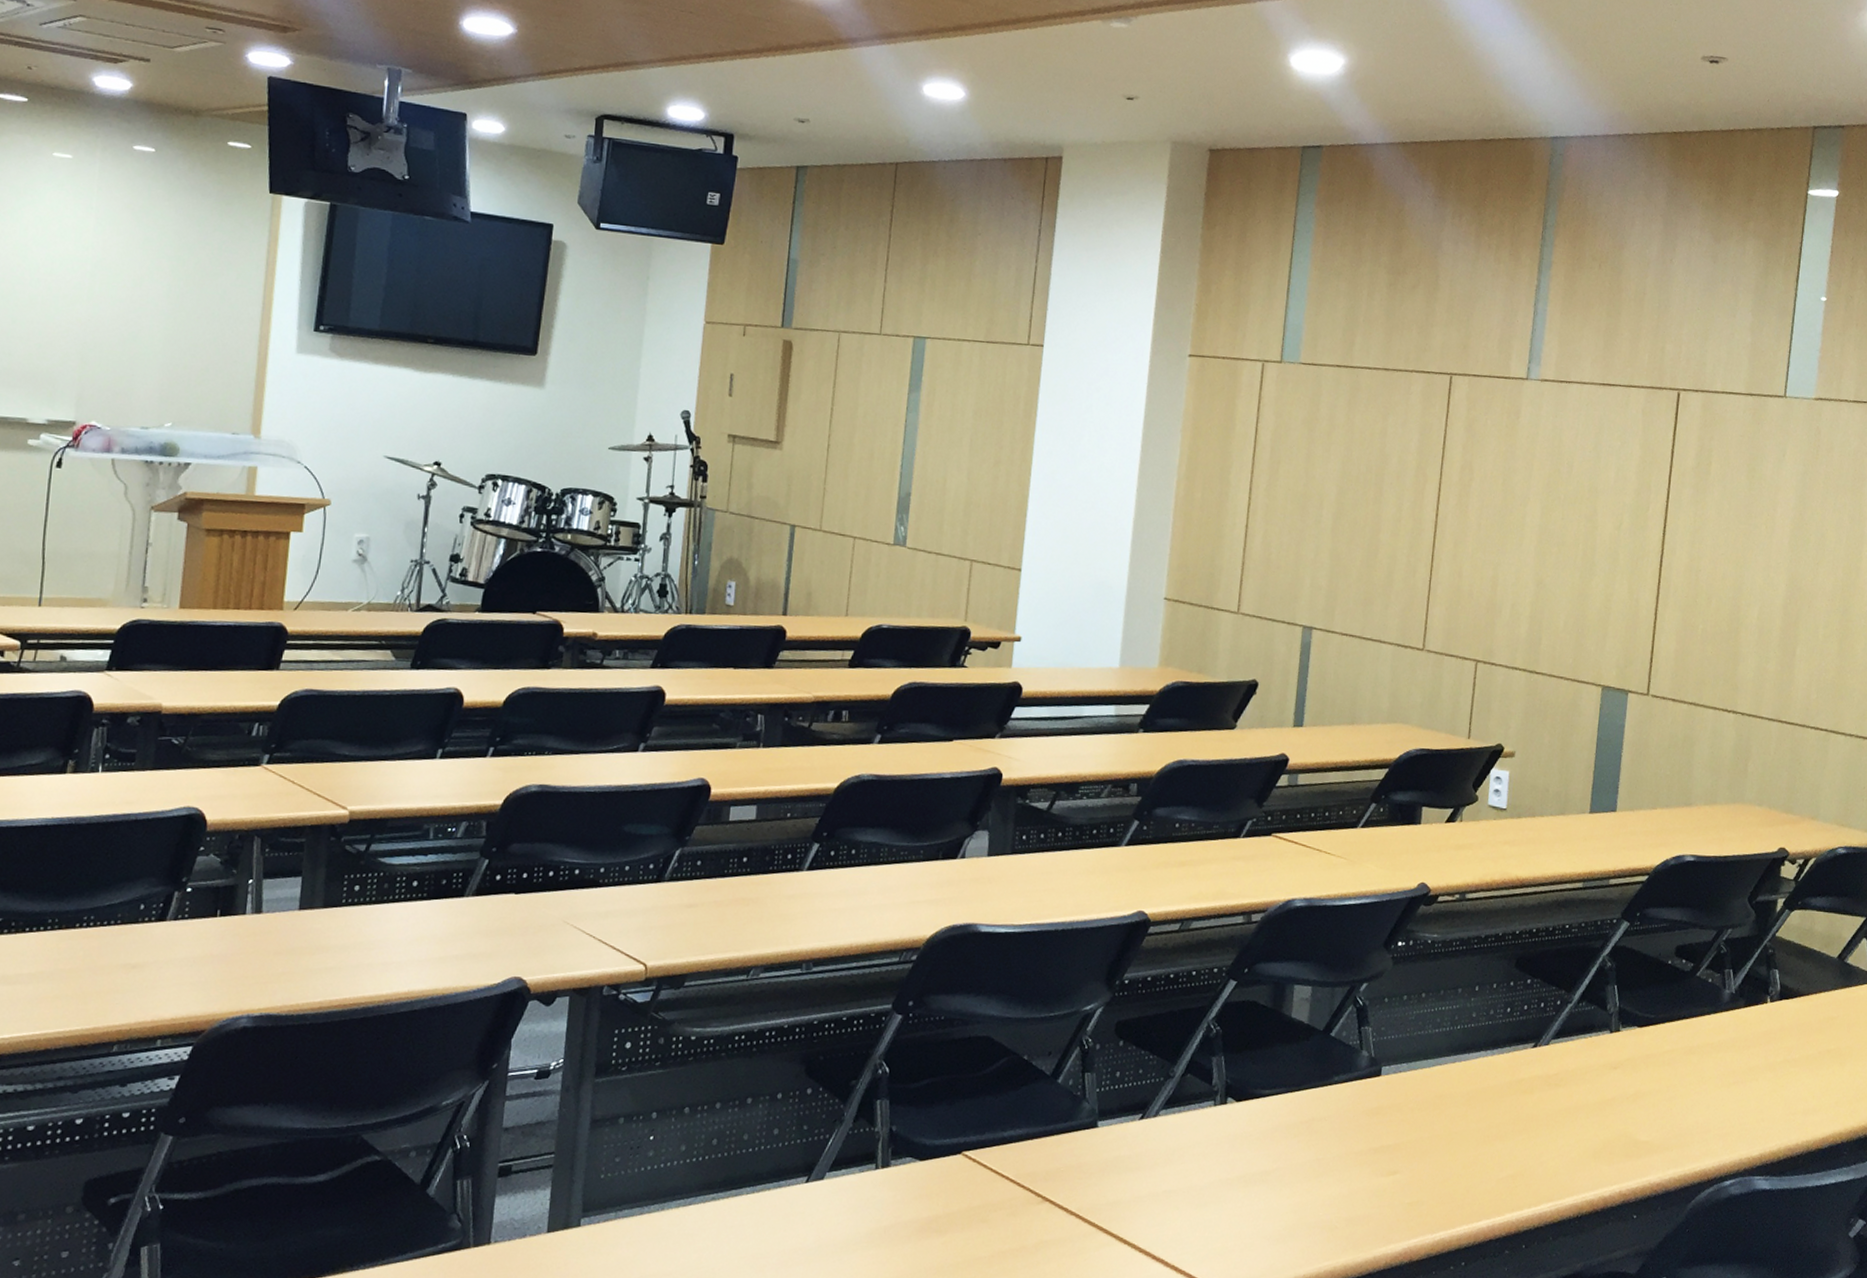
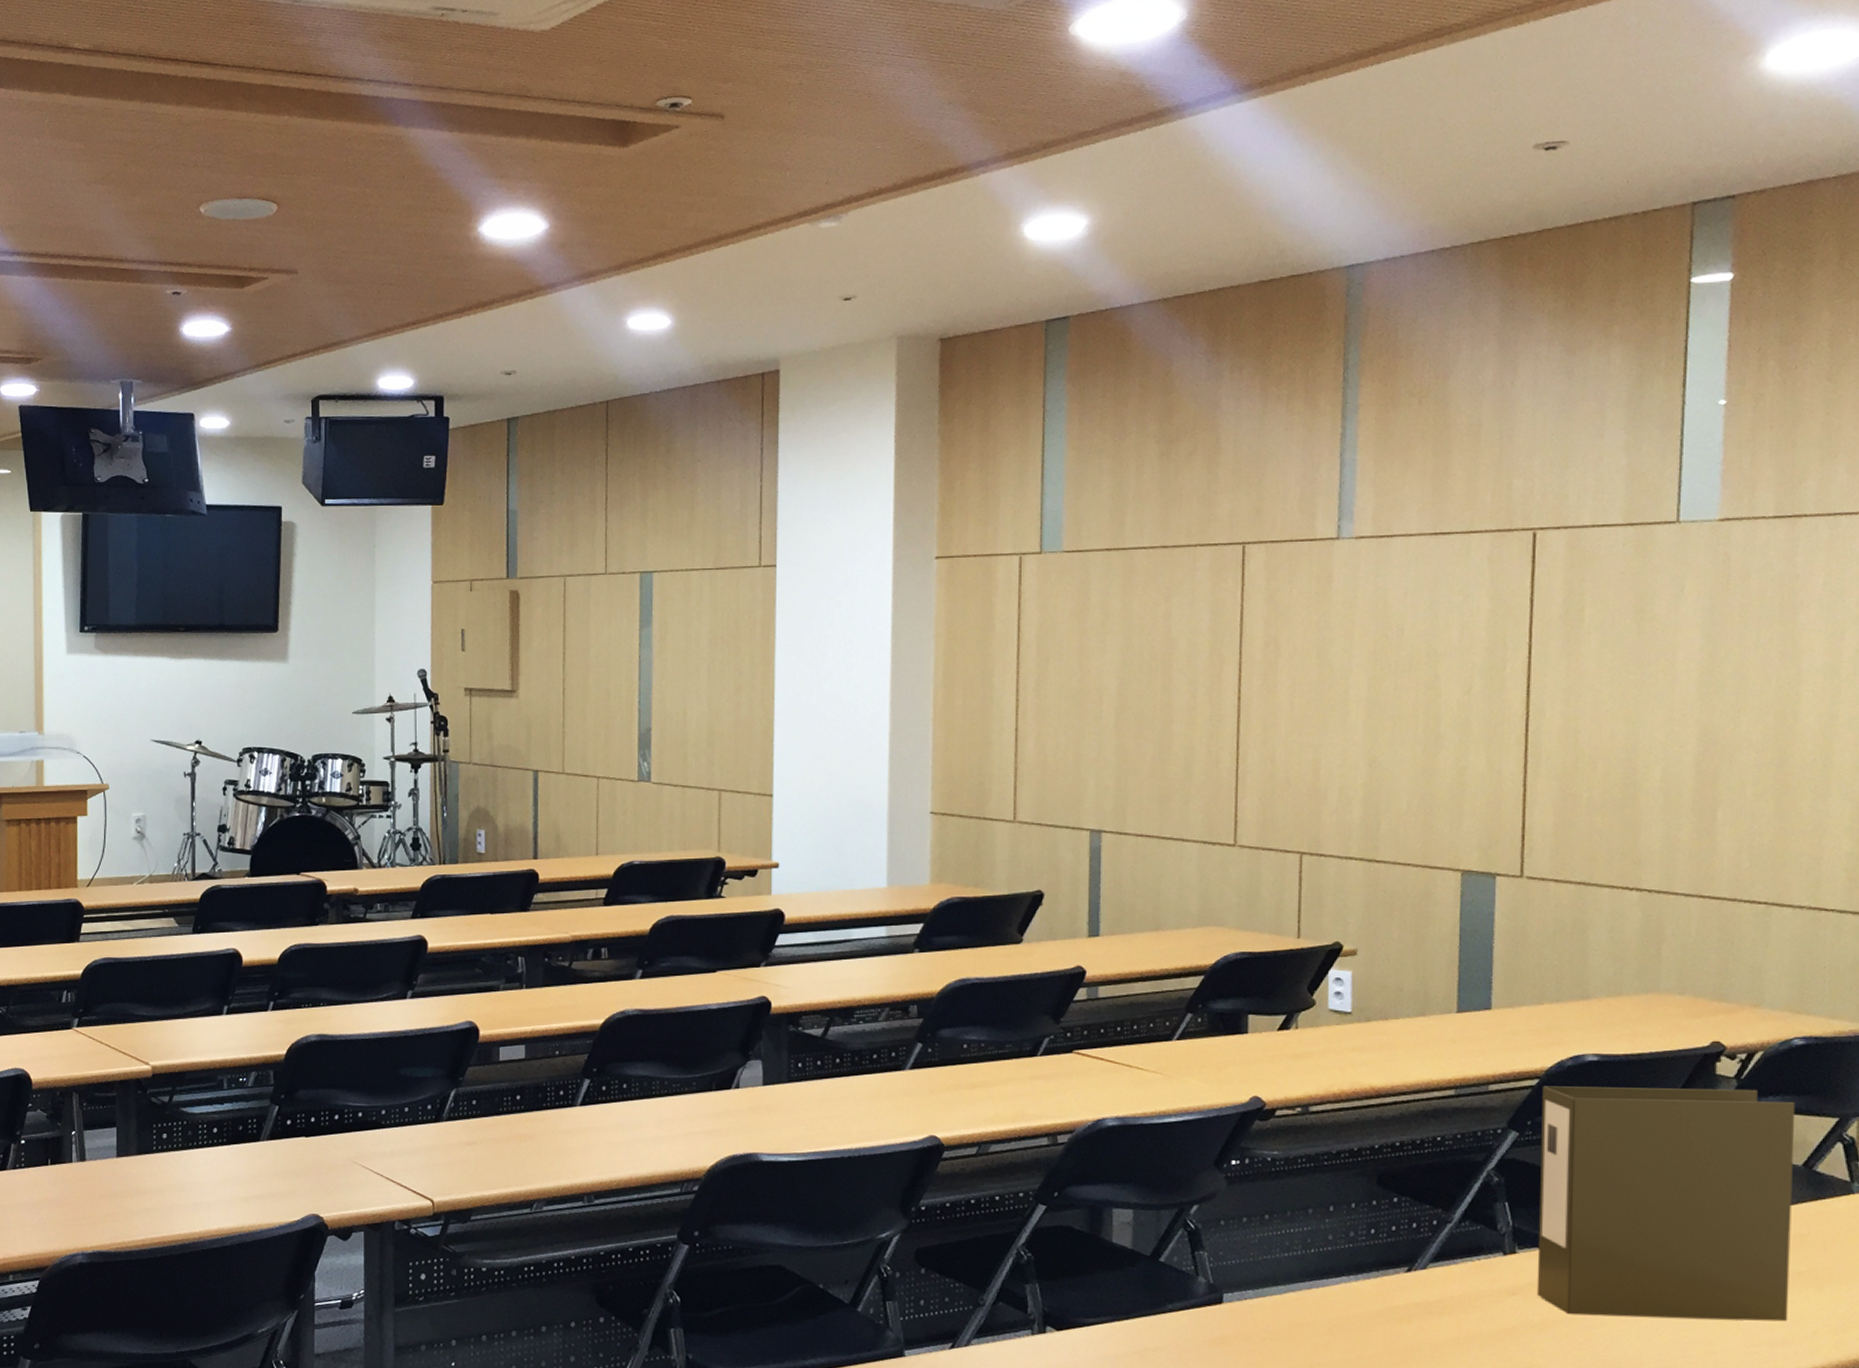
binder: none [1633,882,1836,1093] -> present [1536,1086,1796,1322]

